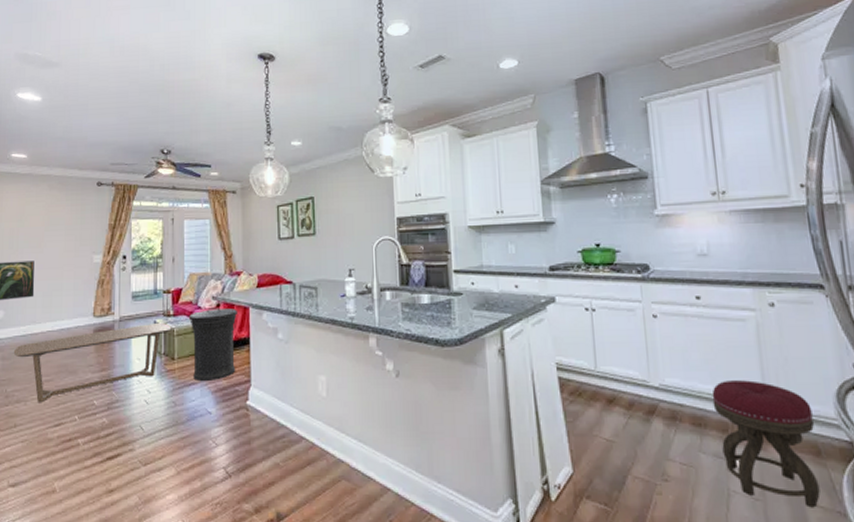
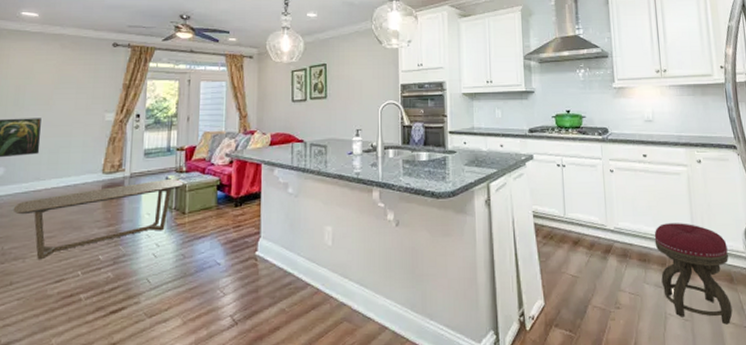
trash can: present [189,308,237,381] -> none [202,164,250,234]

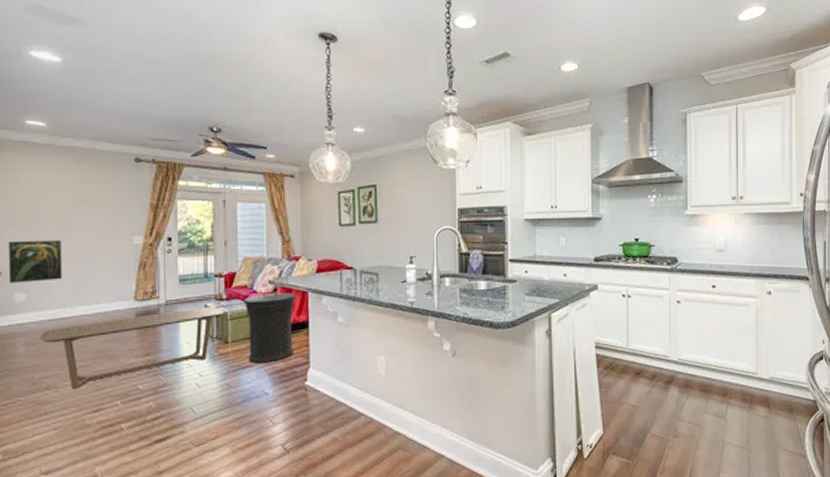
trash can: none [202,164,250,234] -> present [244,292,296,363]
stool: present [654,223,733,325] -> none [717,354,790,452]

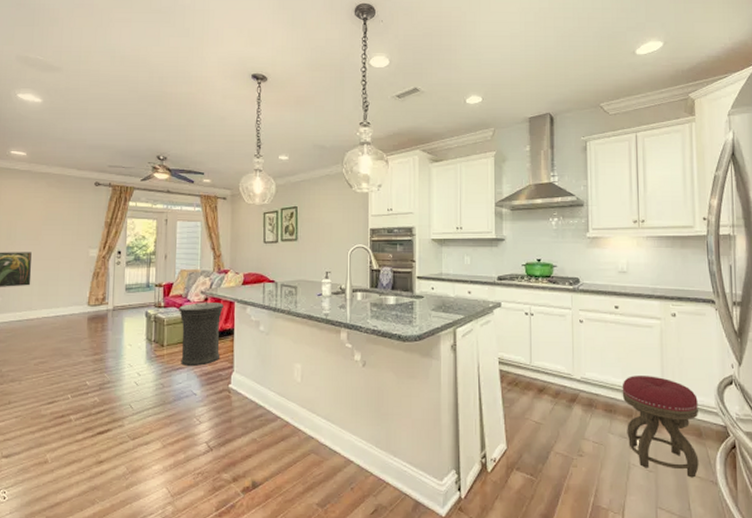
coffee table: present [39,306,225,390] -> none [9,312,162,383]
stool: none [717,354,790,452] -> present [622,376,699,478]

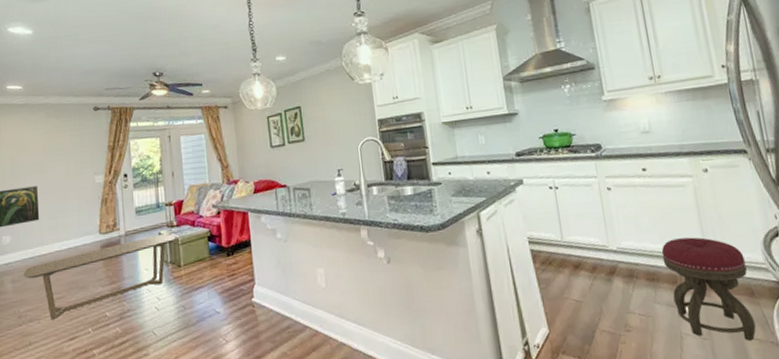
coffee table: none [9,312,162,383] -> present [23,233,176,320]
trash can: present [179,301,224,366] -> none [192,214,240,284]

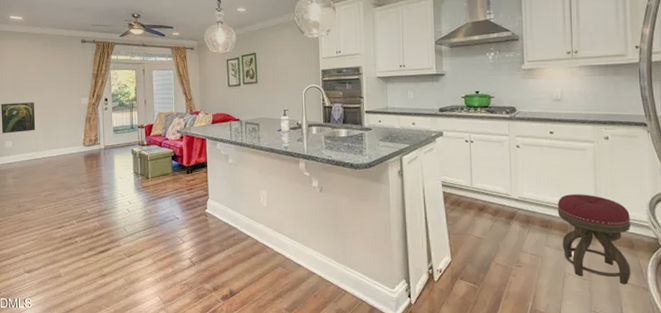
coffee table: present [23,233,176,320] -> none [22,150,146,211]

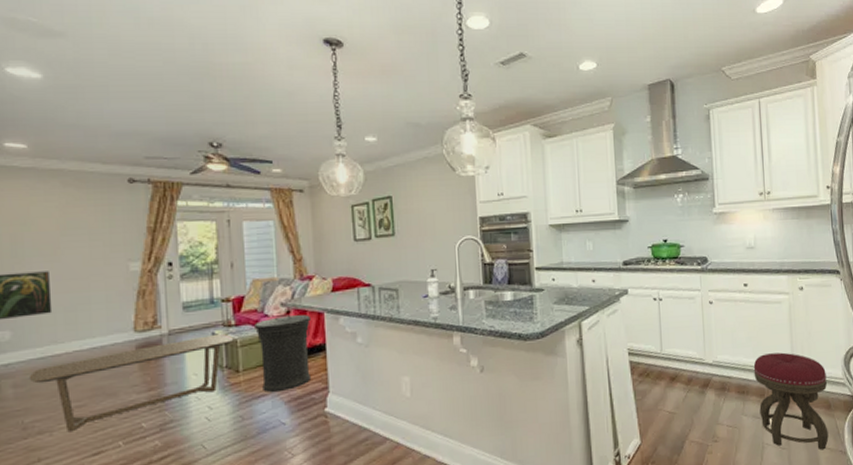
coffee table: none [22,150,146,211] -> present [28,333,234,433]
trash can: none [159,139,197,194] -> present [255,314,312,392]

